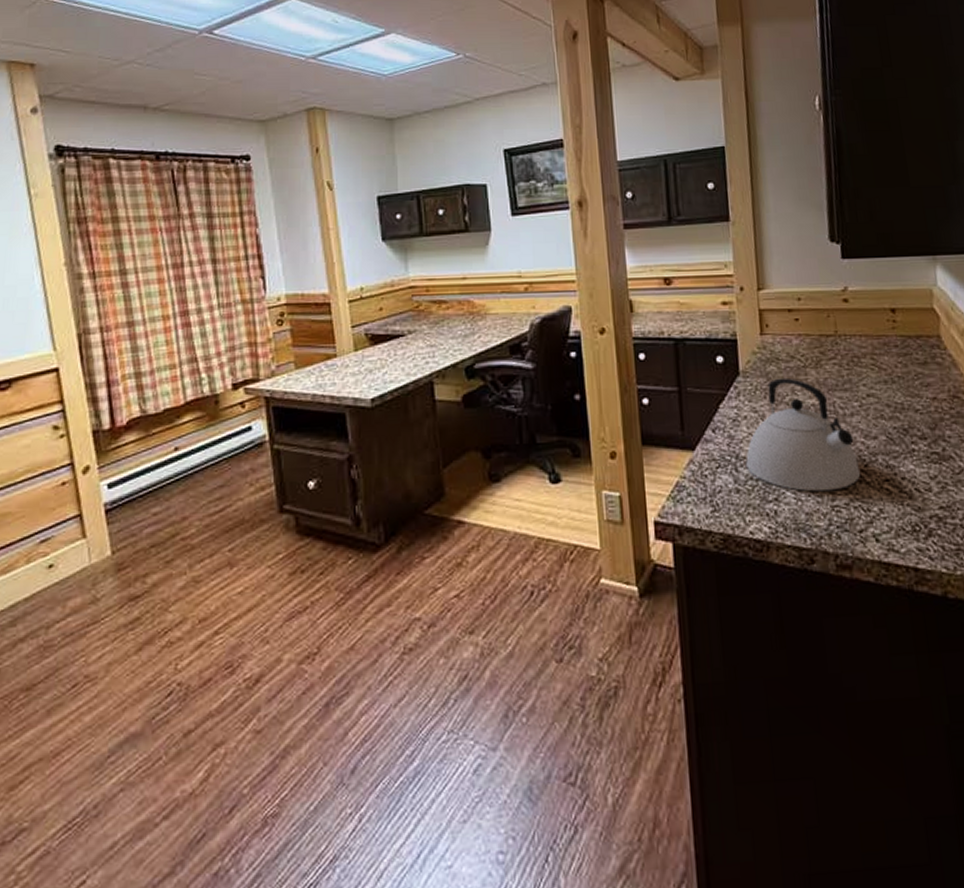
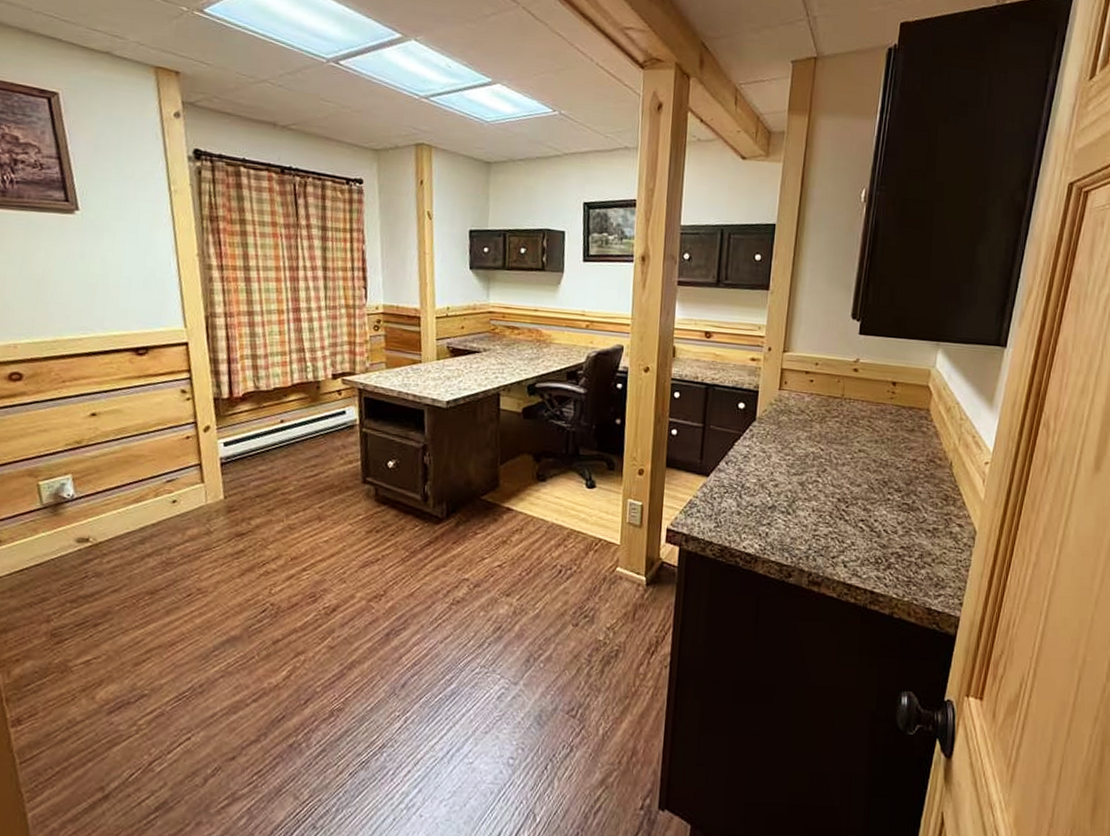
kettle: present [746,377,861,492] -> none [749,427,842,523]

